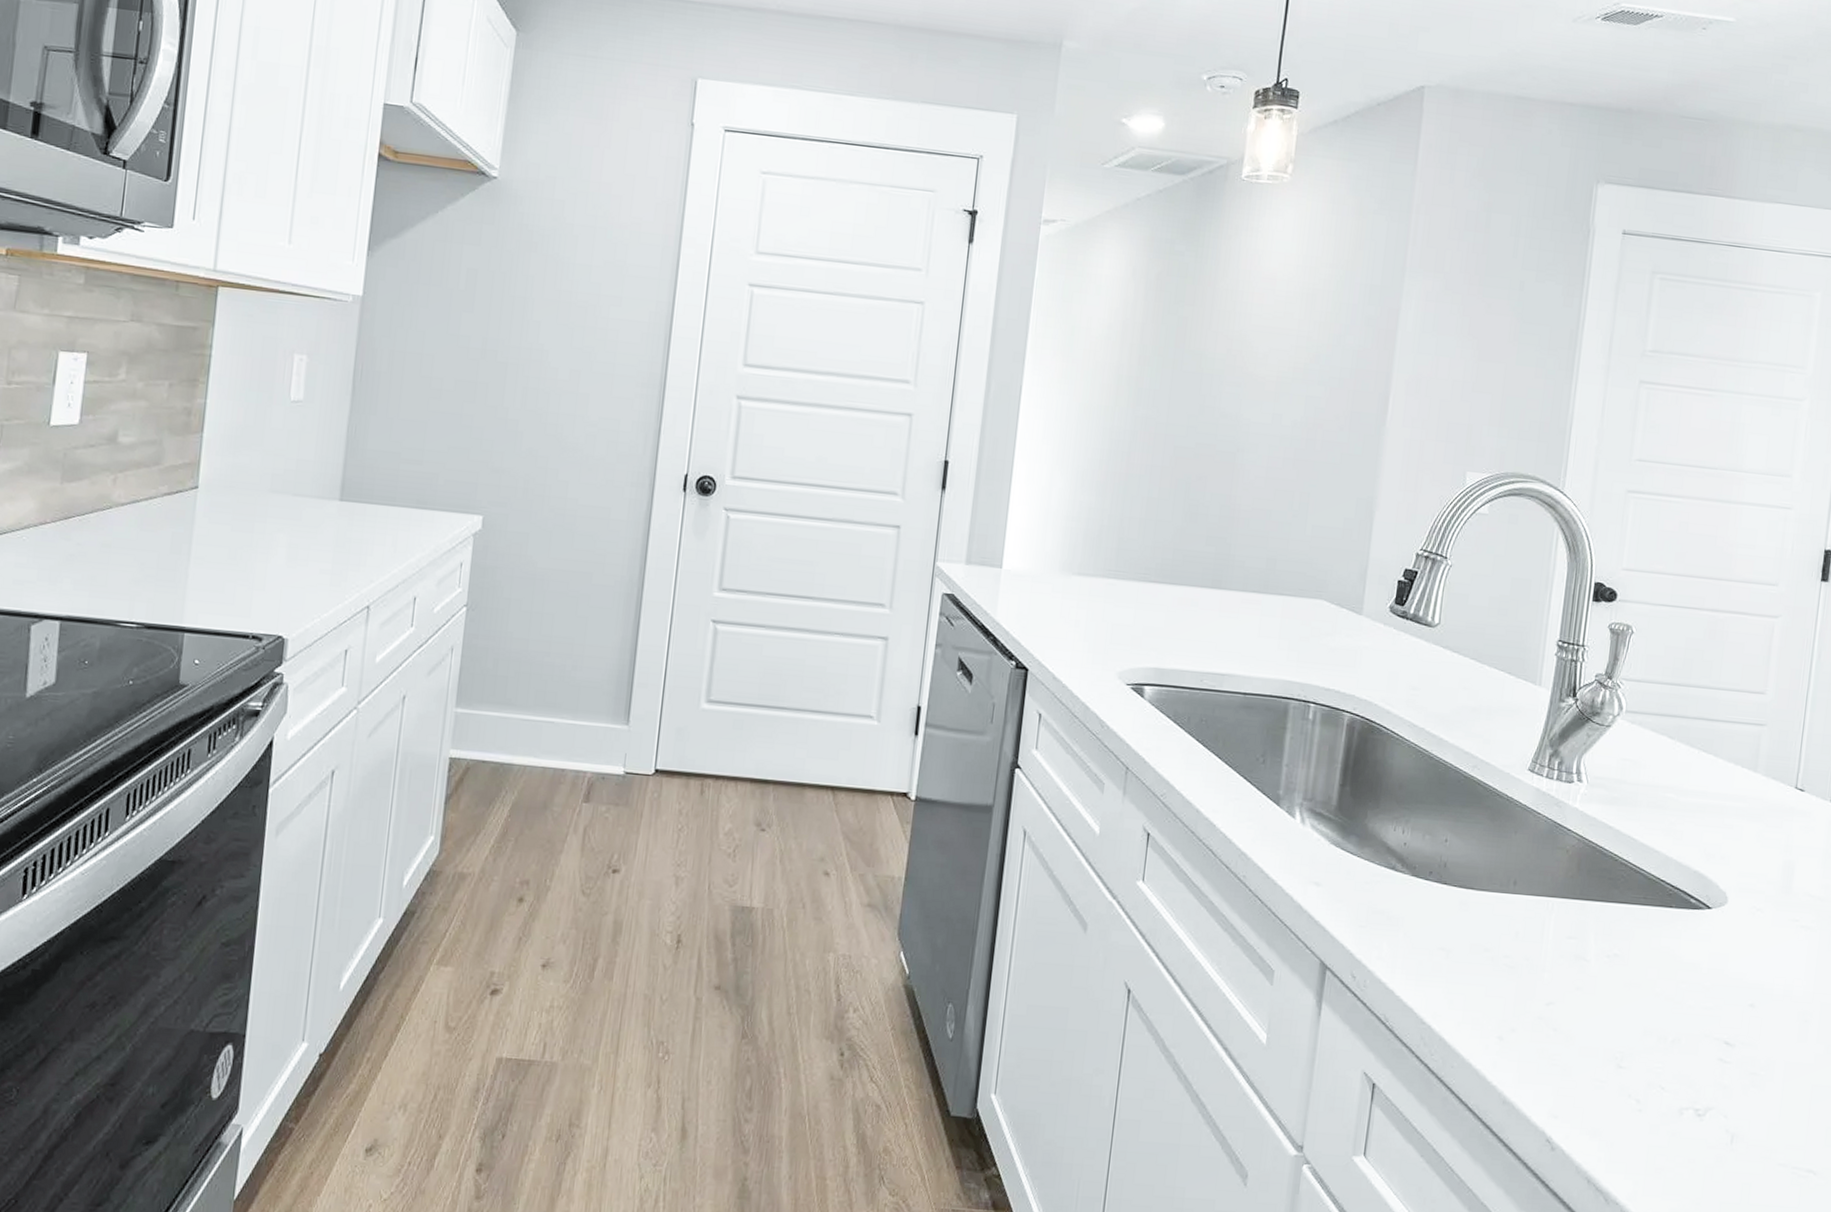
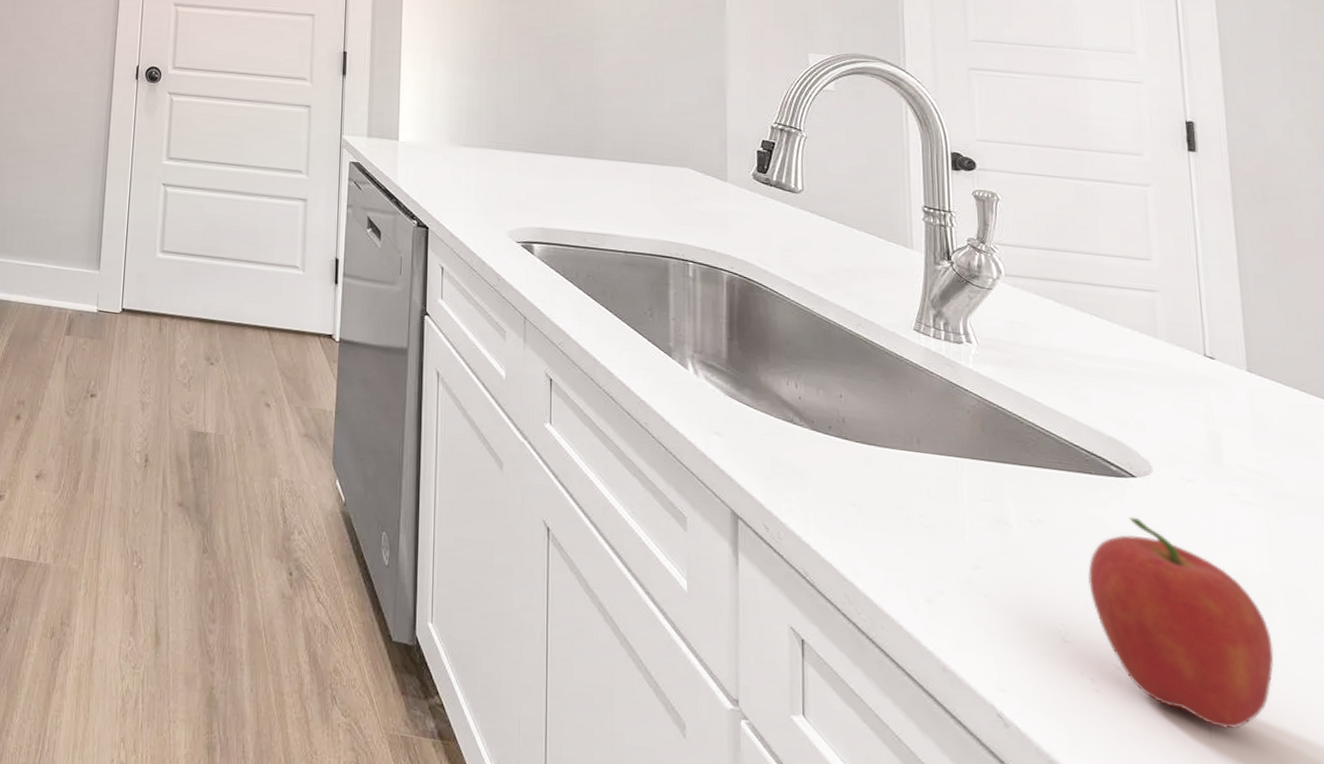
fruit: none [1650,946,1802,1135] -> present [1087,516,1274,729]

